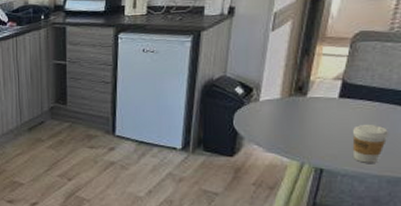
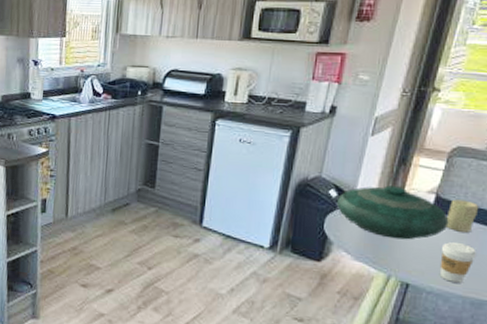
decorative bowl: none [243,77,358,127] -> present [336,185,449,240]
candle: none [355,82,387,114] -> present [445,199,479,233]

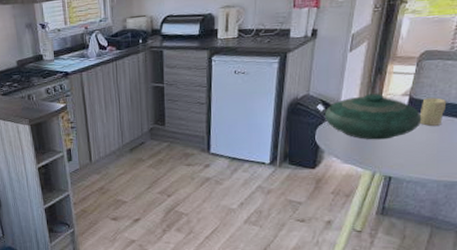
coffee cup: present [439,242,476,283] -> none [416,136,447,170]

